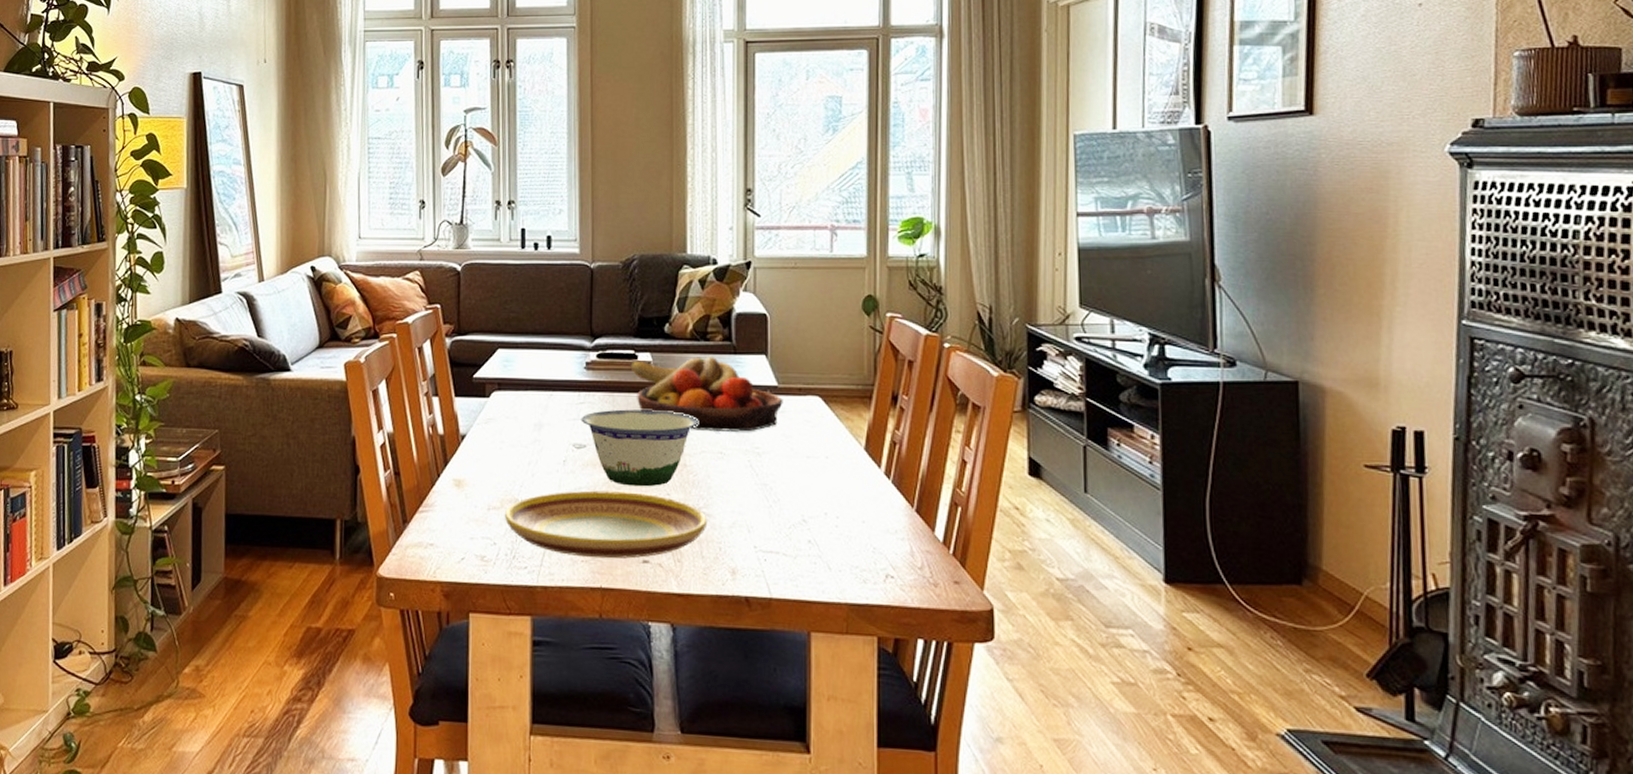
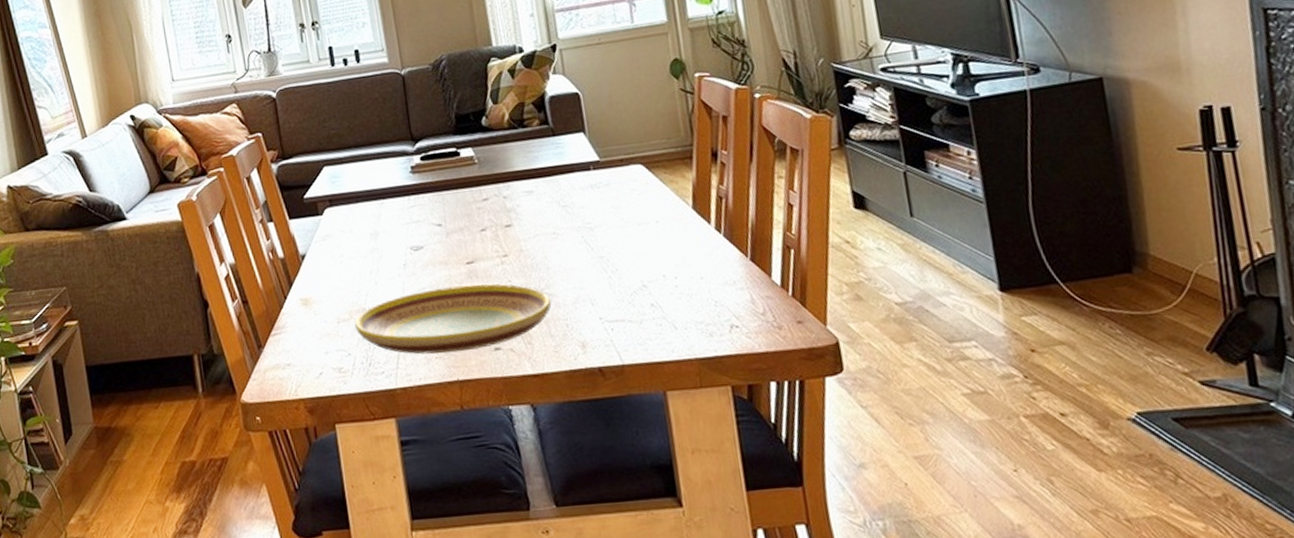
bowl: present [581,409,698,487] -> none [414,201,528,279]
fruit bowl: present [630,357,783,432] -> none [454,142,608,216]

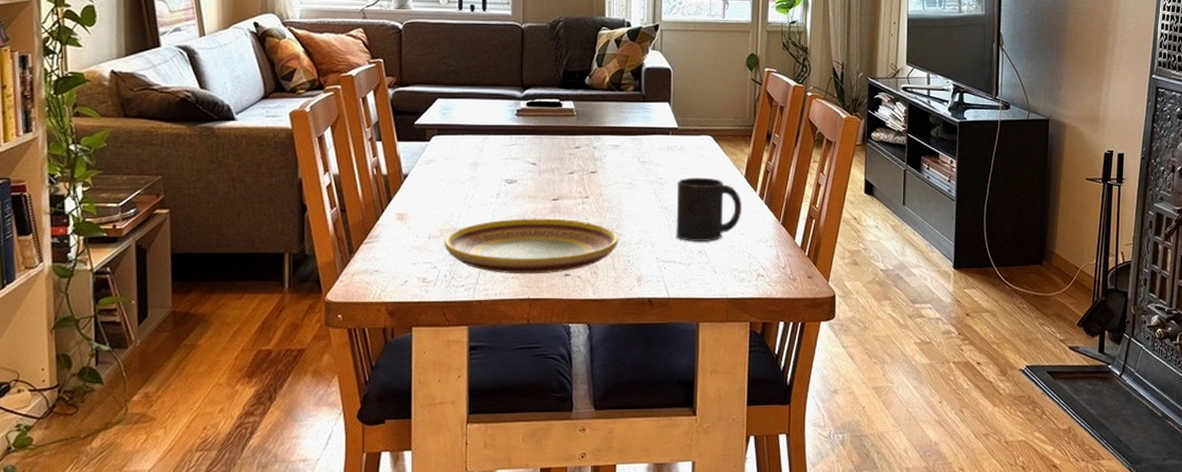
mug: none [610,214,697,294] -> present [676,177,742,241]

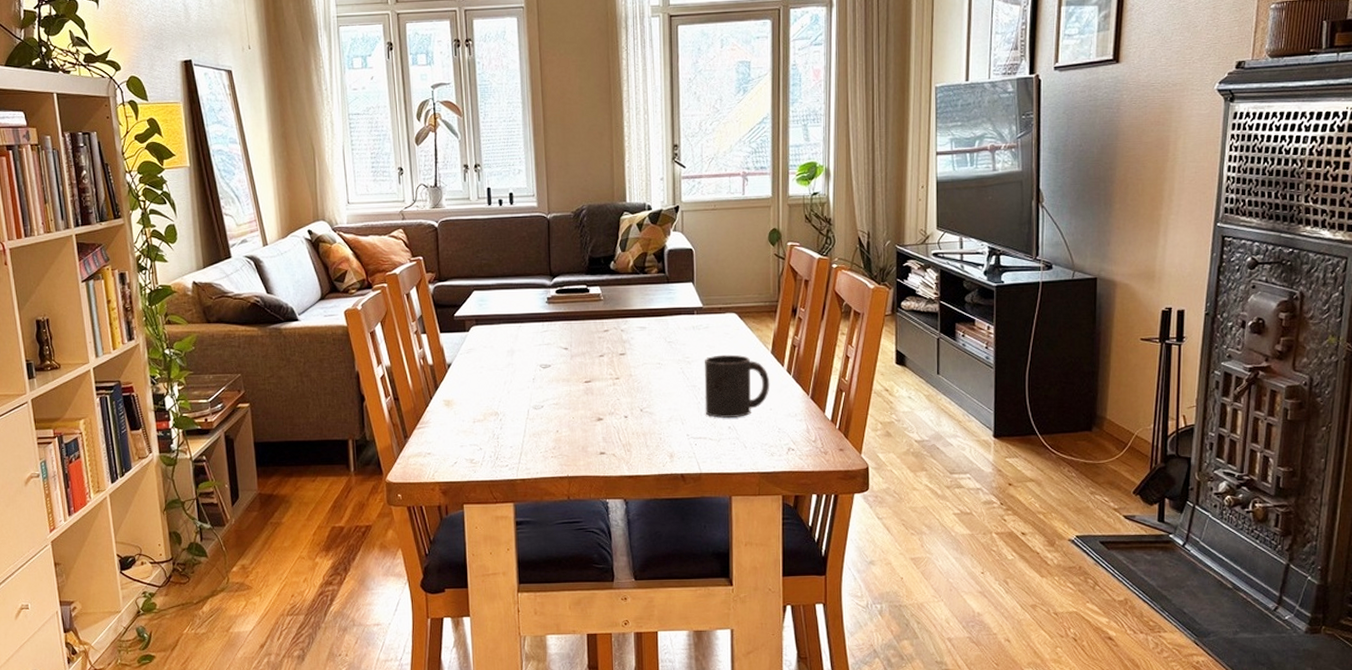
plate: present [443,218,619,275] -> none [487,400,650,454]

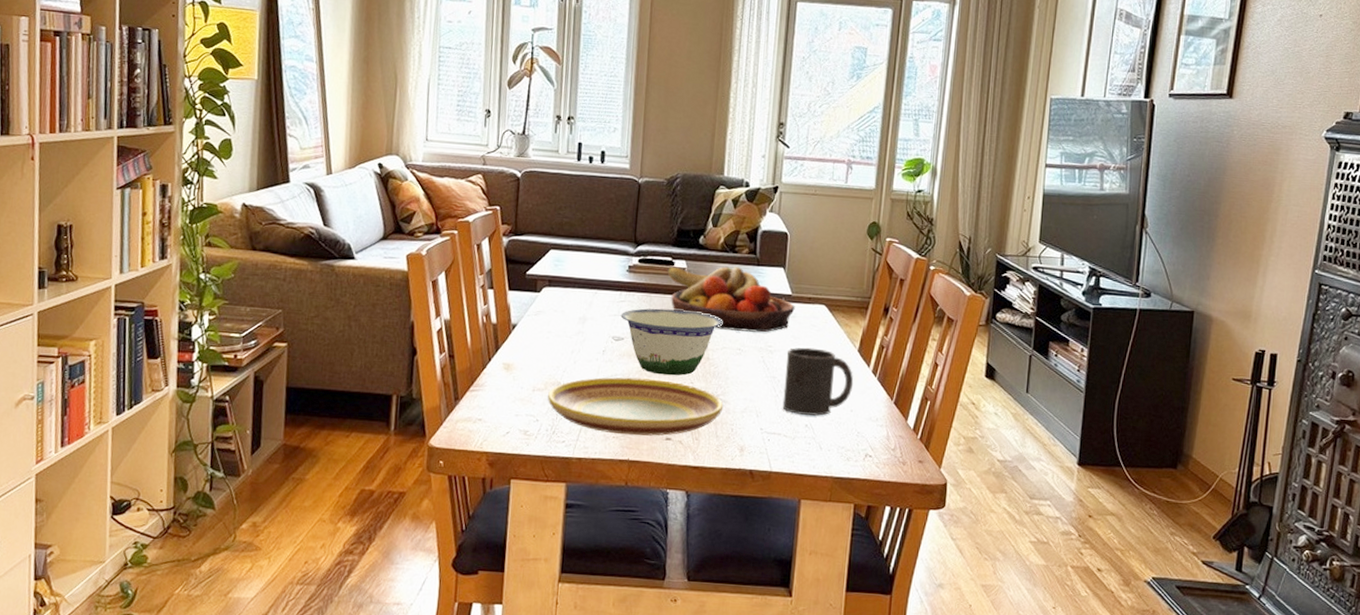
plate: none [487,400,650,454] -> present [547,377,724,436]
bowl: none [545,333,640,395] -> present [620,308,722,376]
fruit bowl: none [583,287,707,347] -> present [667,266,795,333]

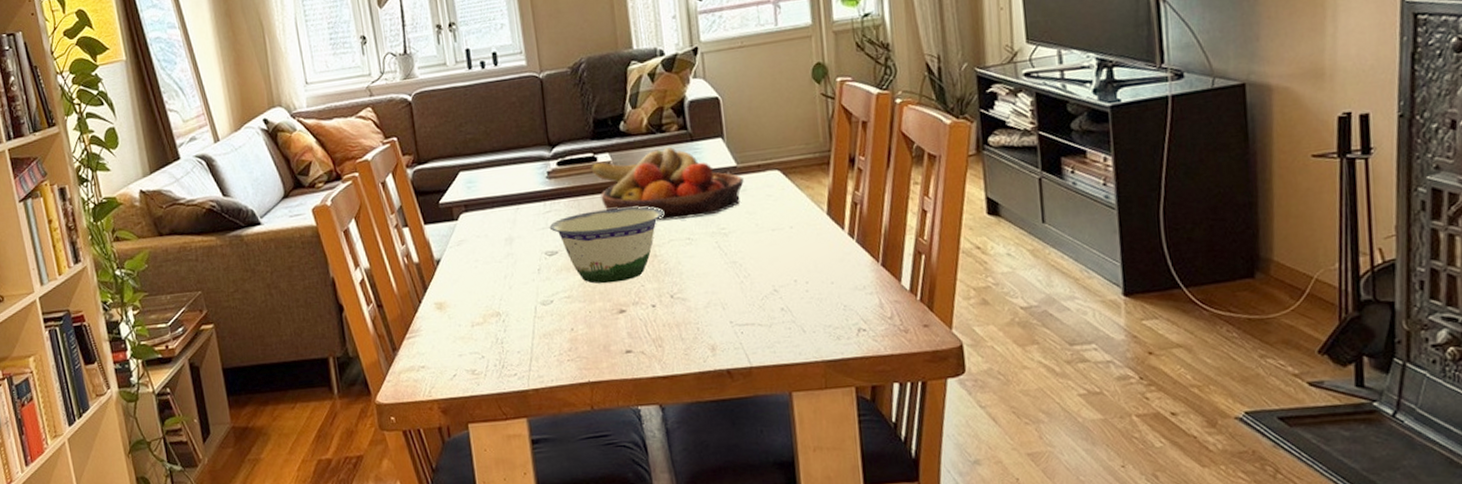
plate: present [547,377,724,436] -> none [488,288,684,357]
mug: present [782,347,854,416] -> none [745,220,829,299]

